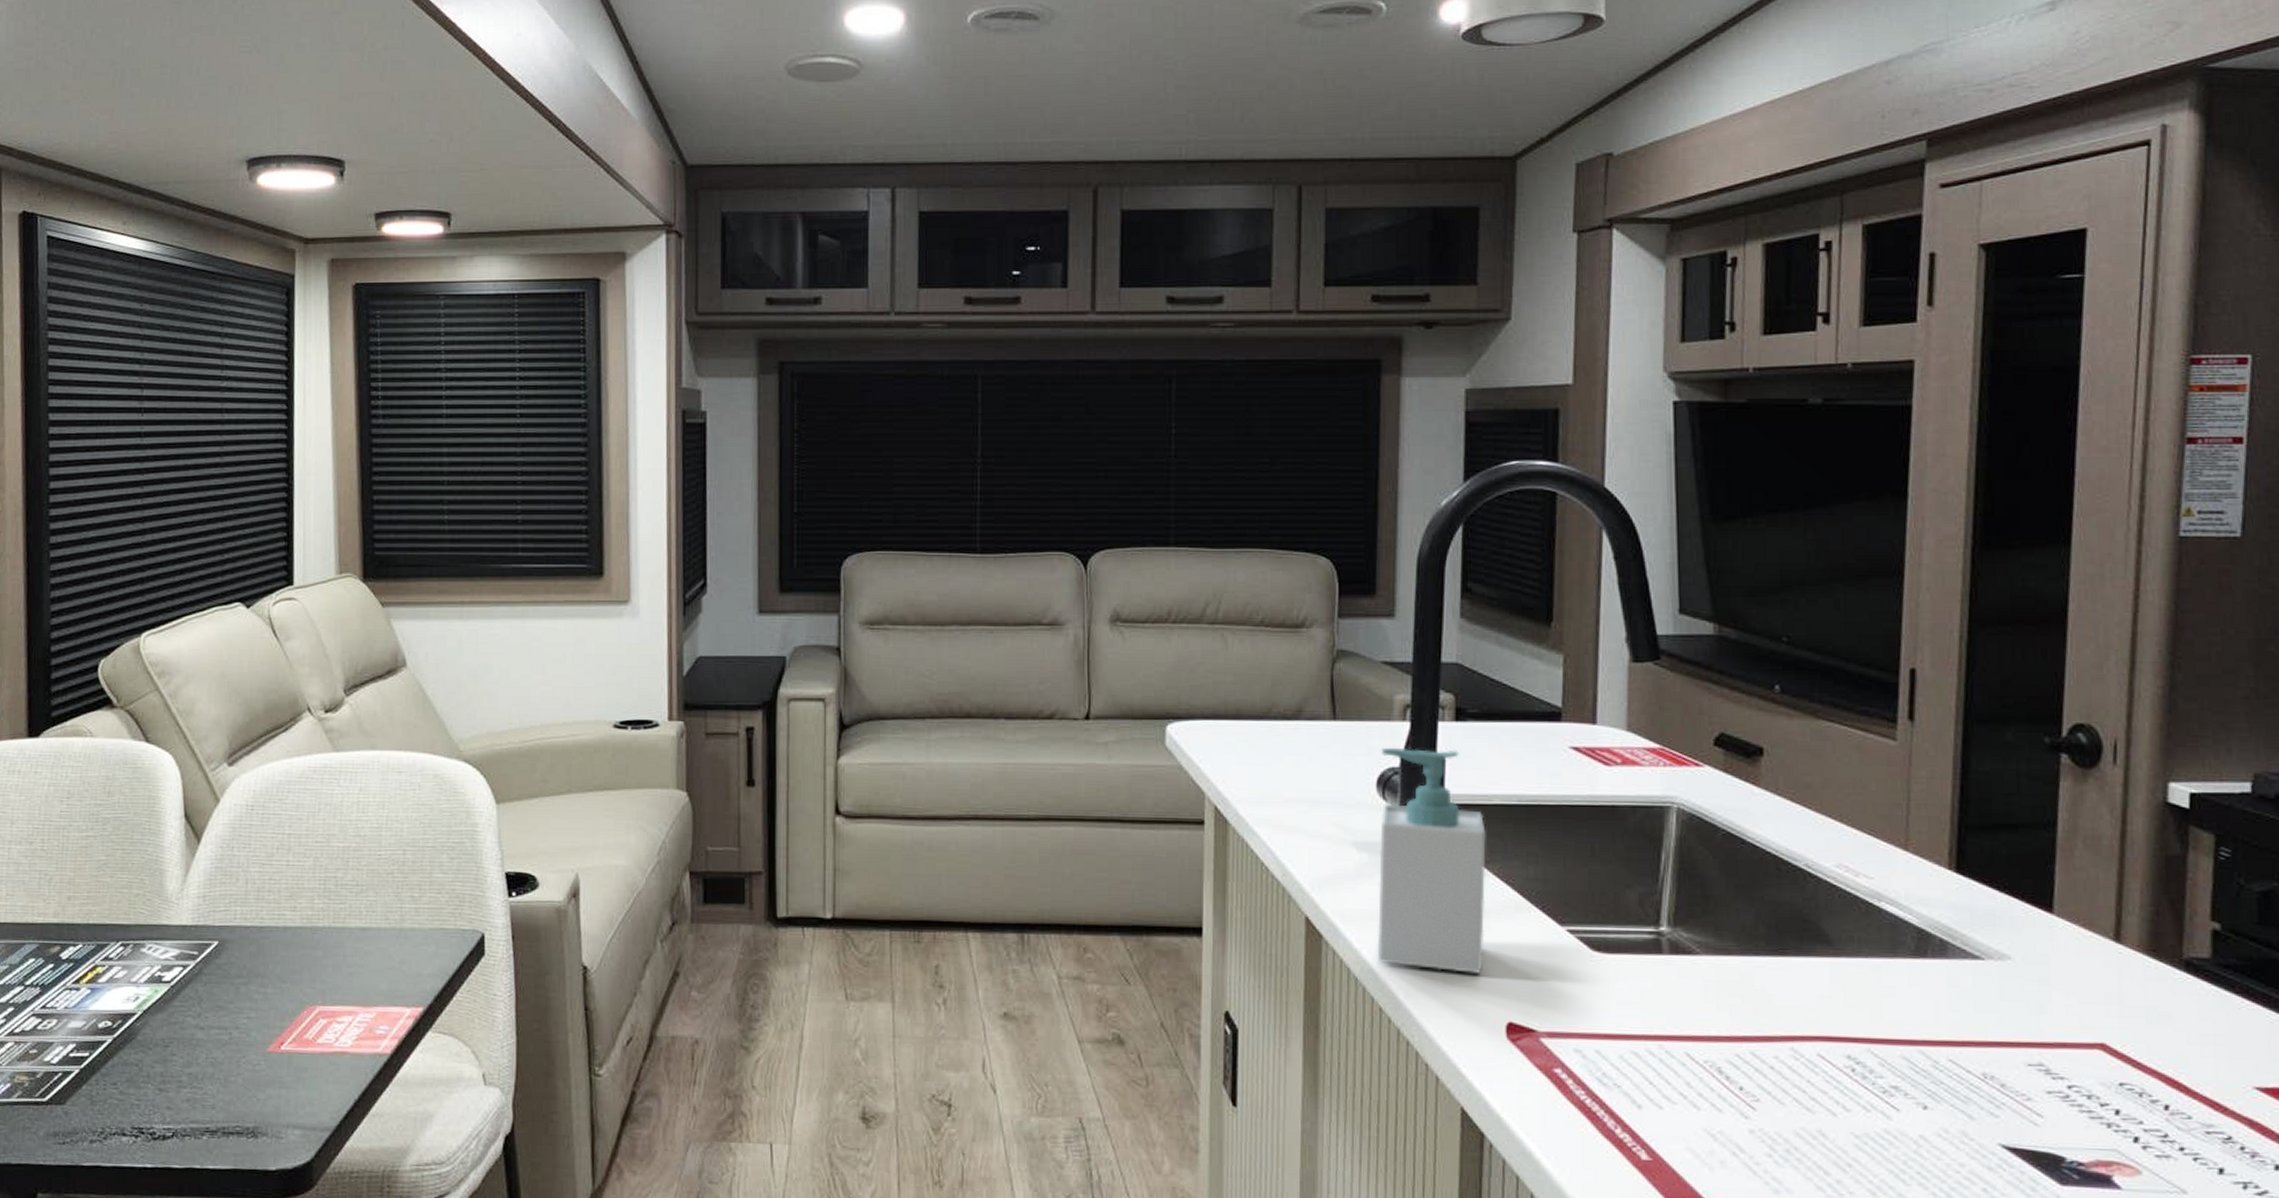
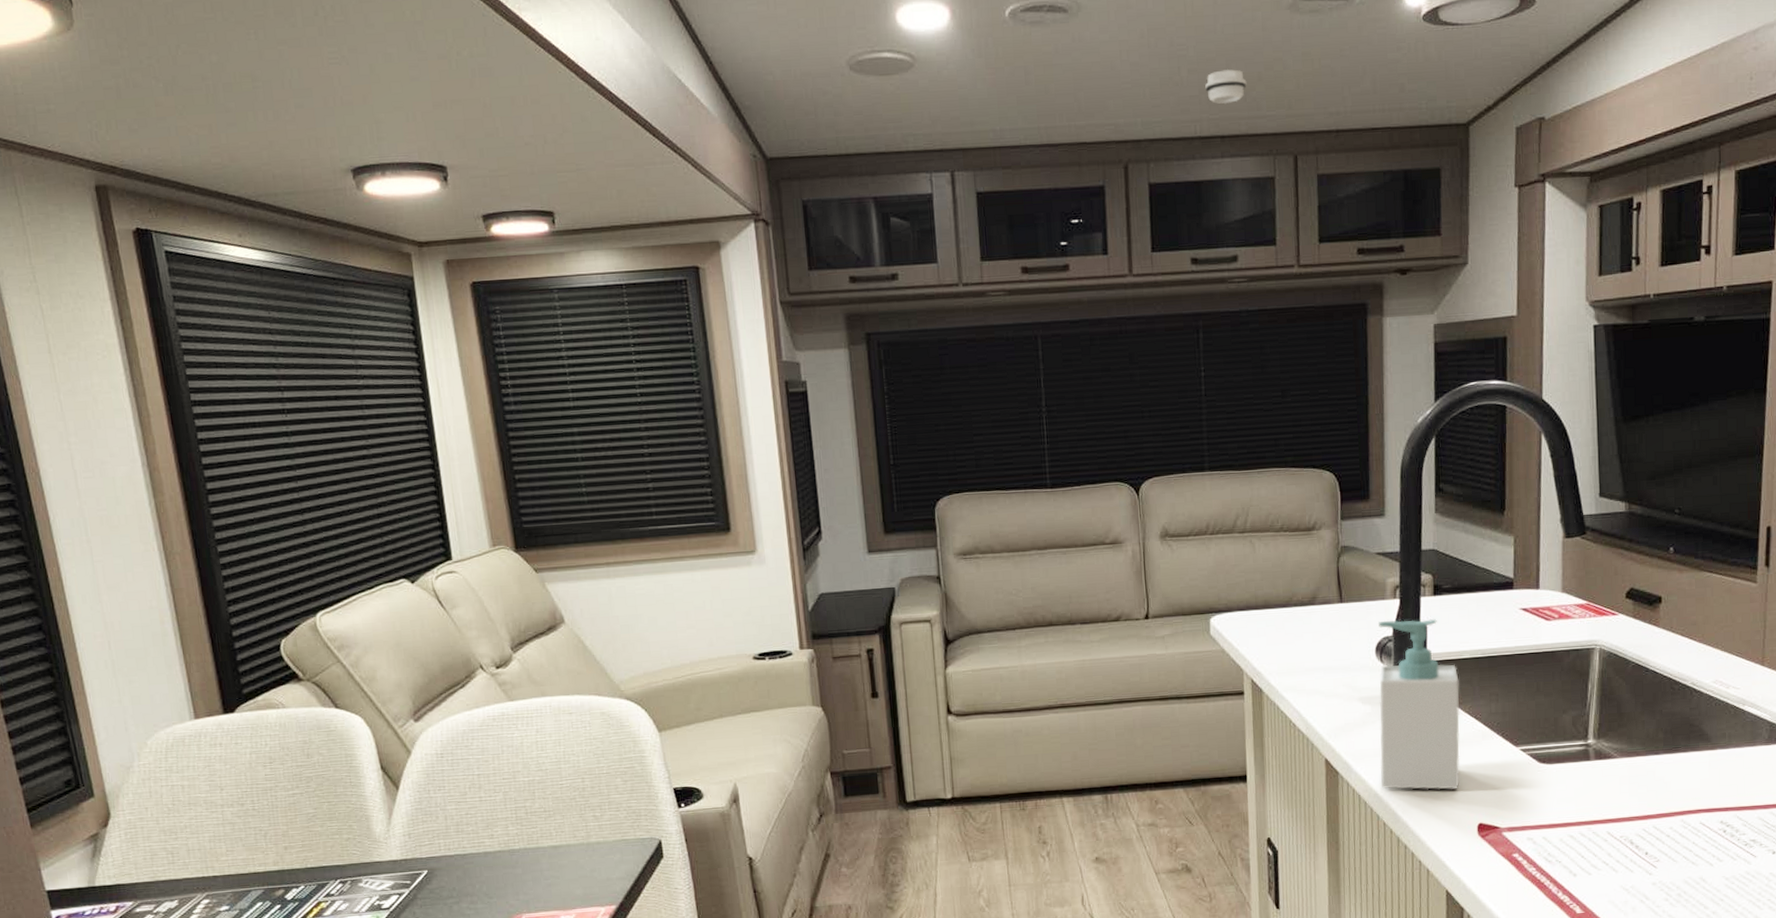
smoke detector: none [1195,87,1245,126] -> present [1205,69,1247,105]

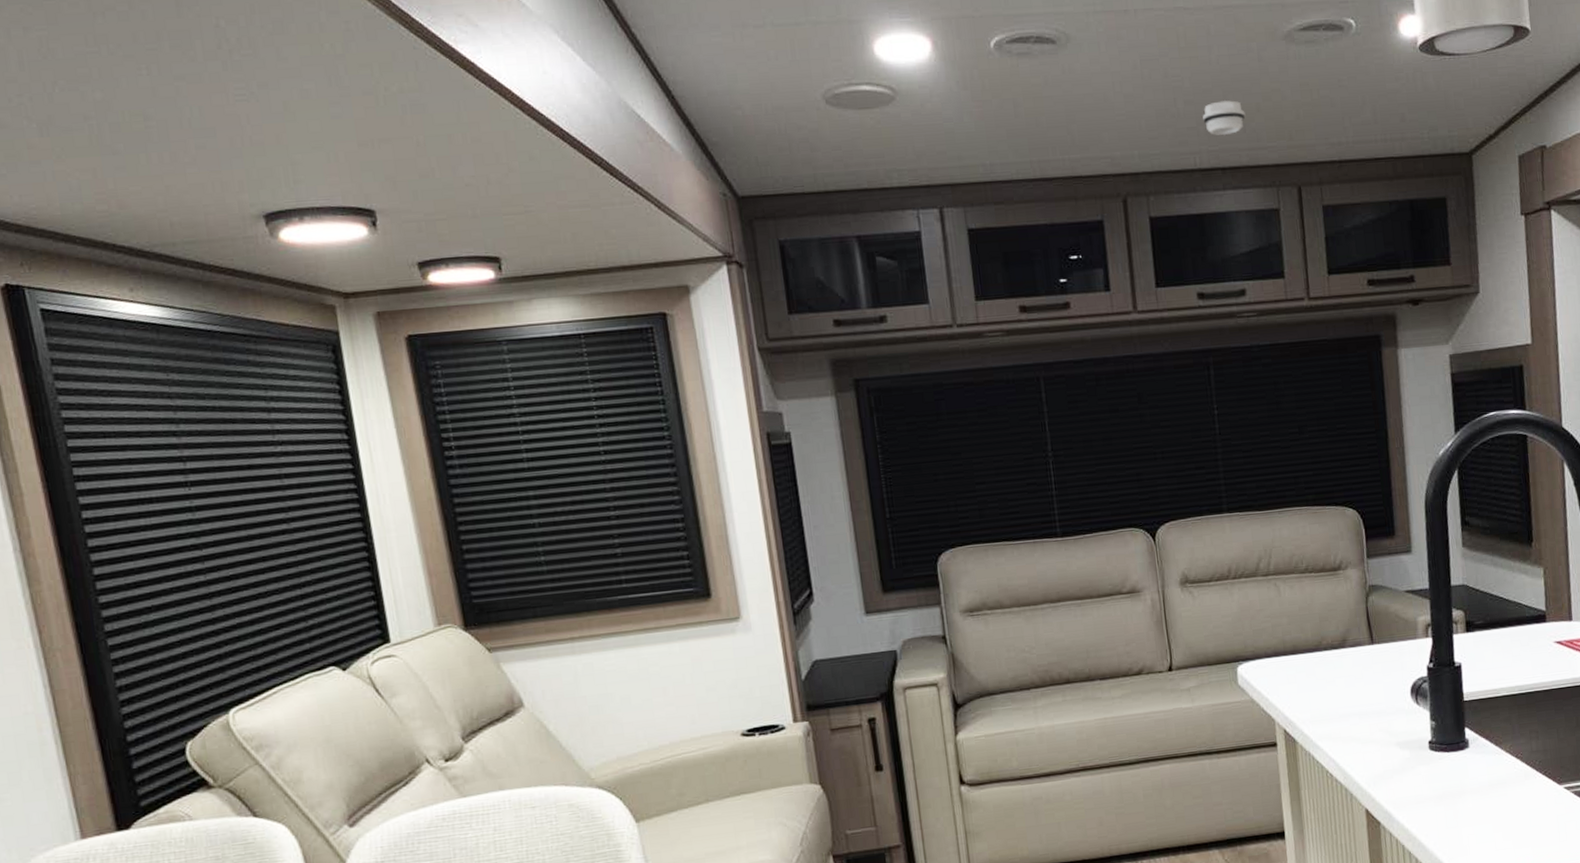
soap bottle: present [1378,618,1460,790] -> none [1412,656,1506,837]

